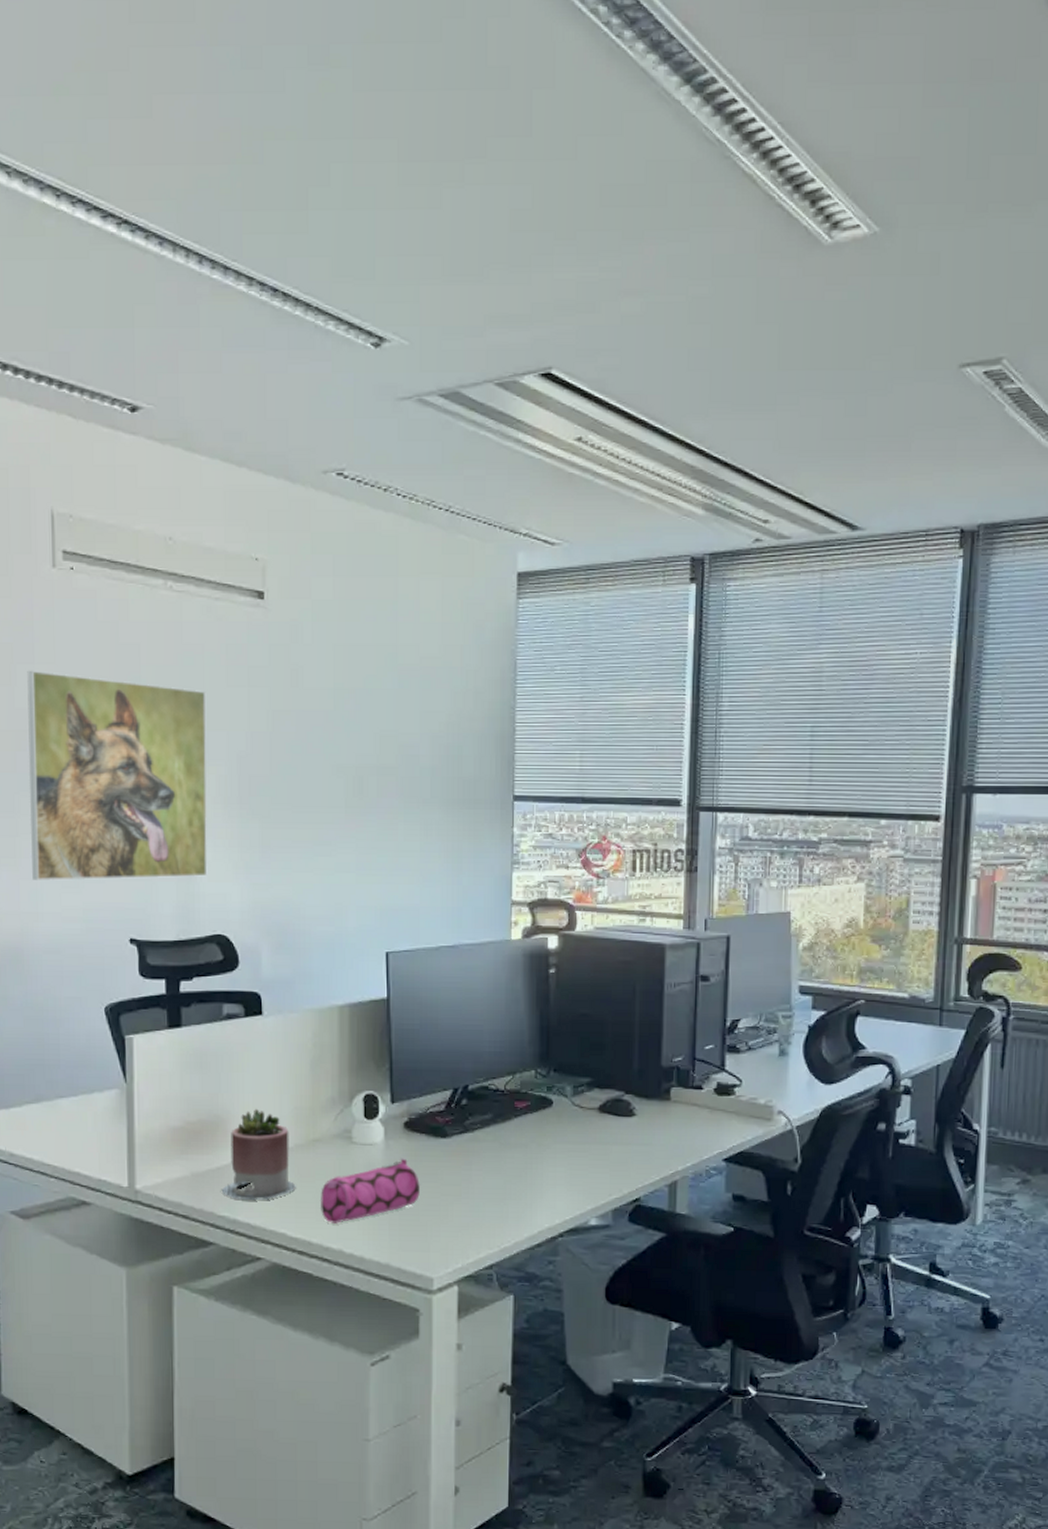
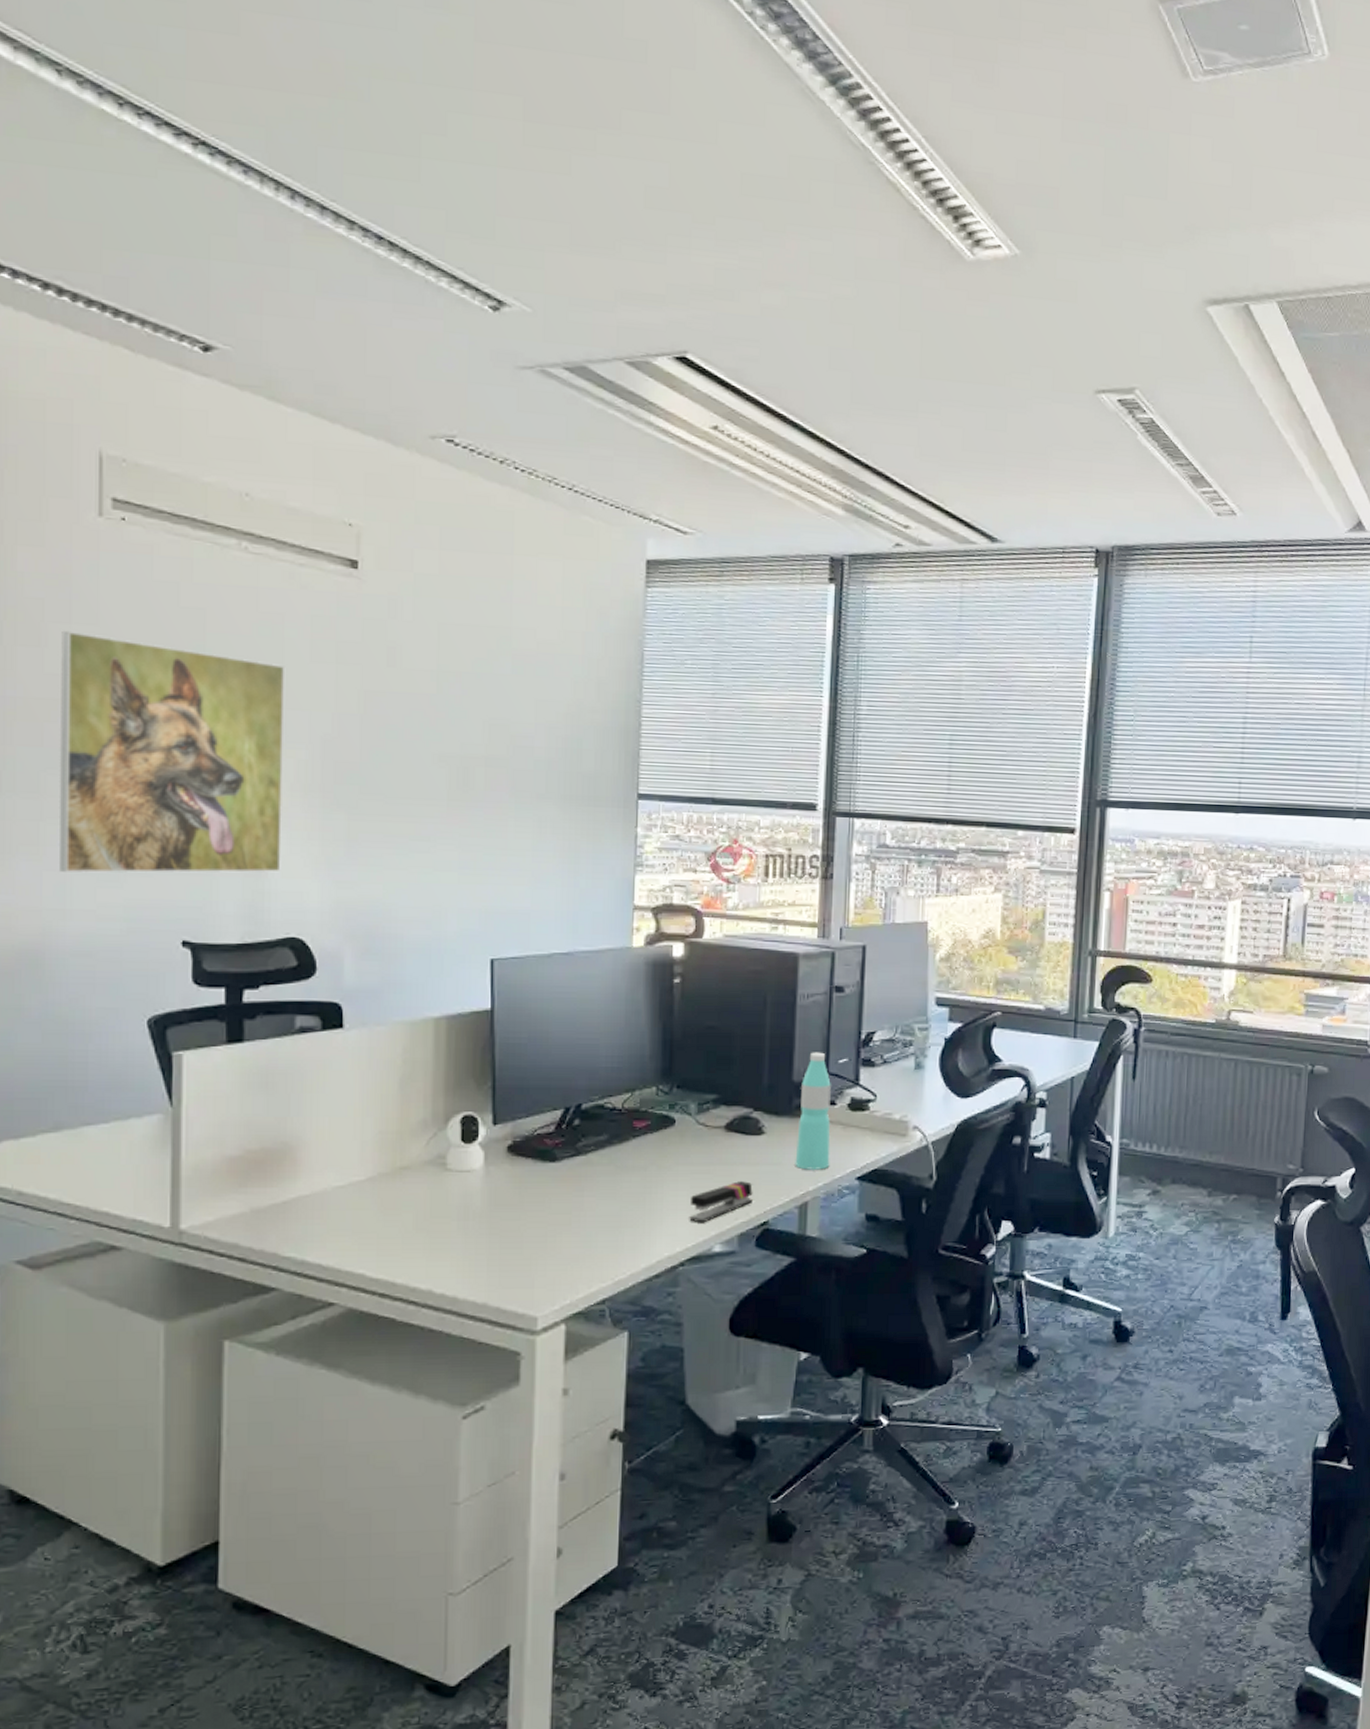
succulent planter: present [222,1108,296,1200] -> none [289,1133,378,1237]
pencil case: present [321,1158,420,1223] -> none [407,1185,524,1261]
stapler: none [567,1160,625,1198] -> present [689,1181,753,1223]
water bottle: none [664,1038,698,1151] -> present [795,1052,831,1170]

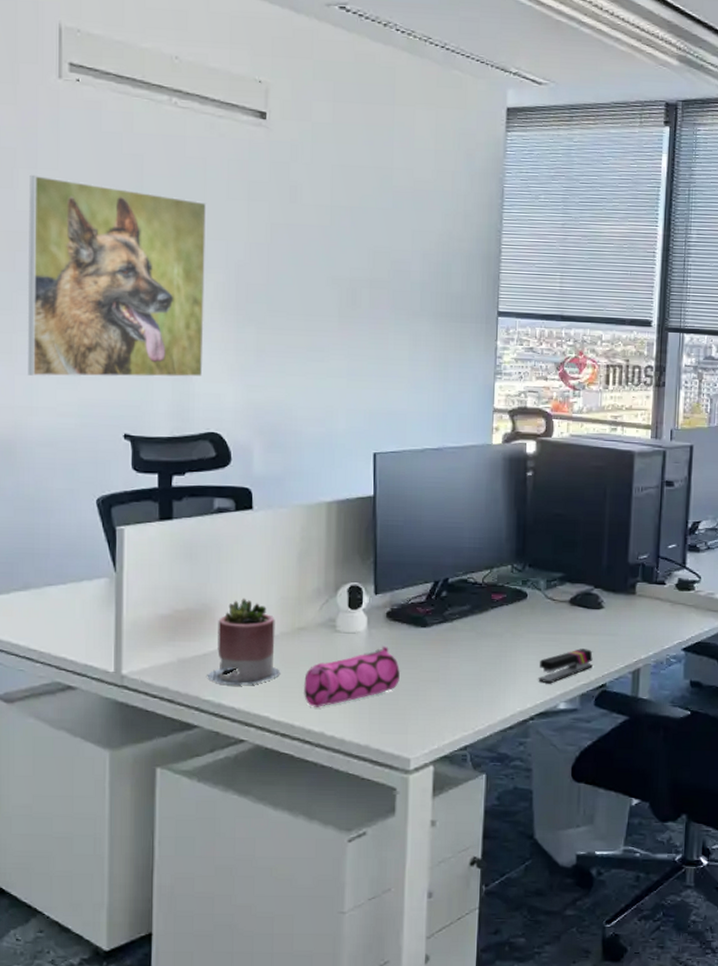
succulent planter: none [289,1133,378,1237] -> present [208,598,280,685]
pencil case: none [407,1185,524,1261] -> present [304,646,400,707]
water bottle: present [795,1052,831,1170] -> none [629,538,661,641]

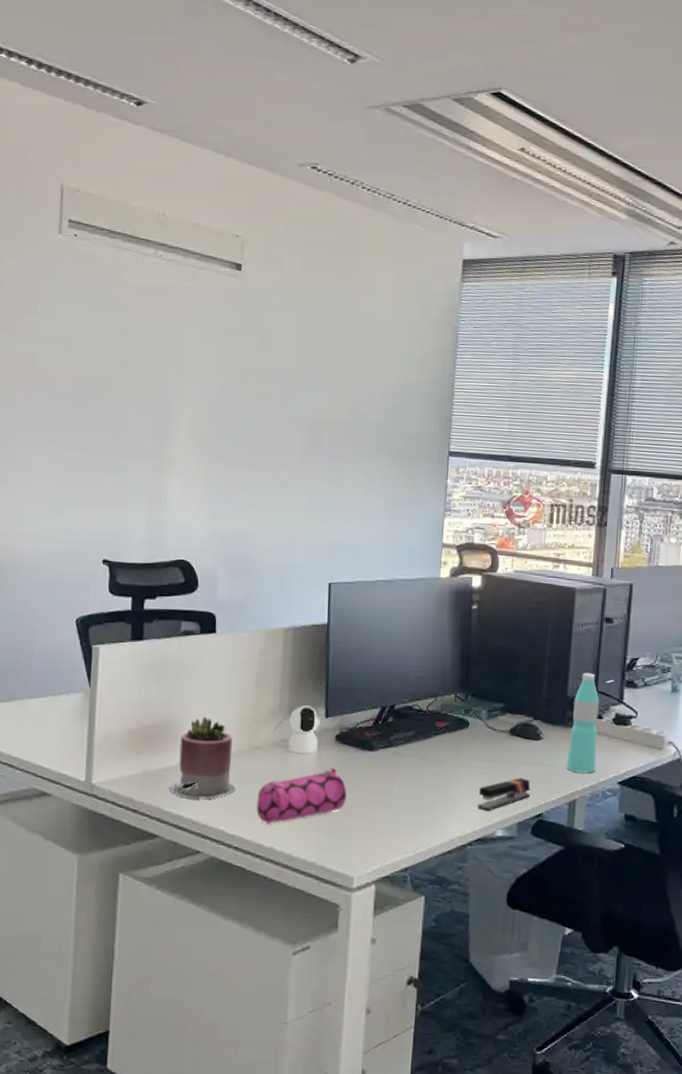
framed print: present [27,174,207,378] -> none [20,320,186,509]
water bottle: none [629,538,661,641] -> present [566,672,599,774]

